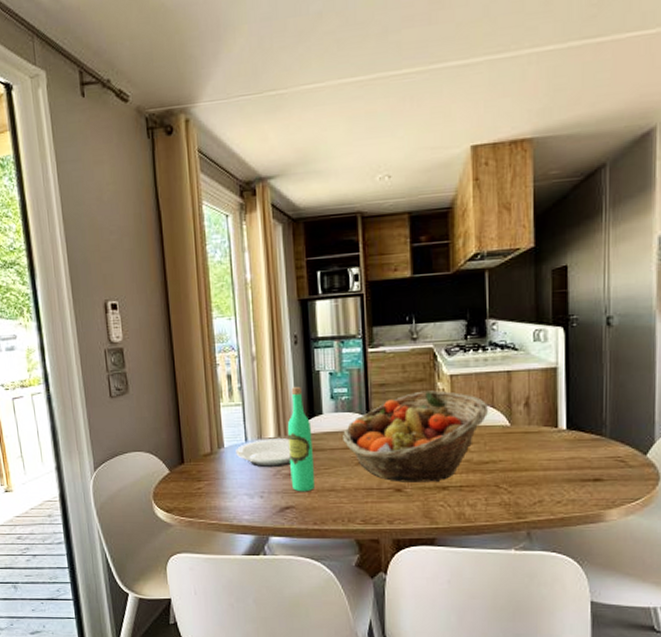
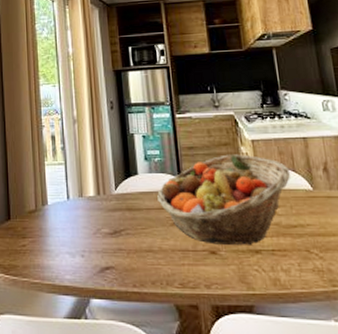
plate: present [236,438,292,468] -> none [58,197,110,226]
wine bottle: present [287,387,316,492] -> none [105,148,134,252]

